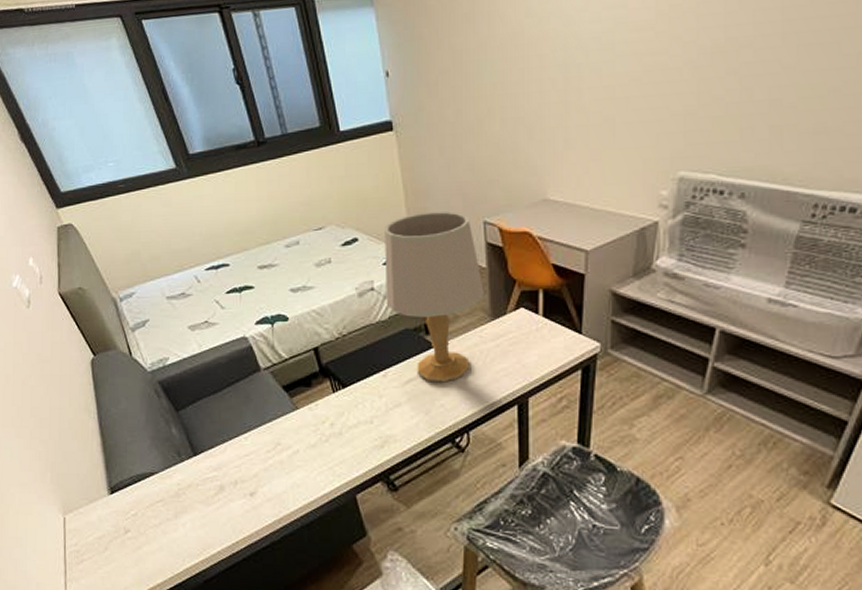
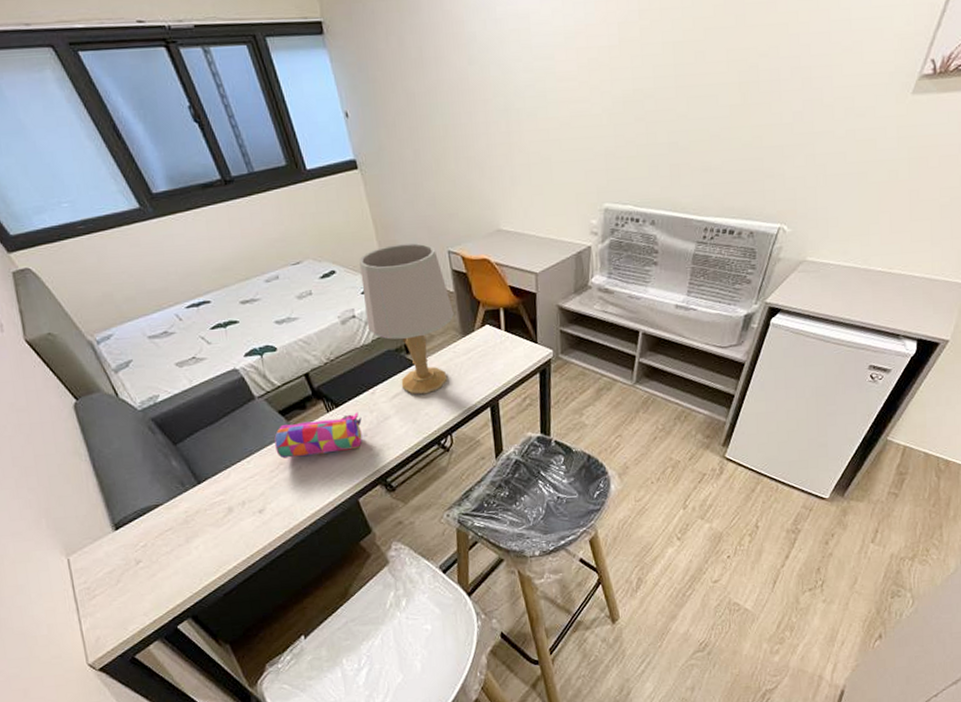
pencil case: none [275,396,369,439] -> present [274,412,362,459]

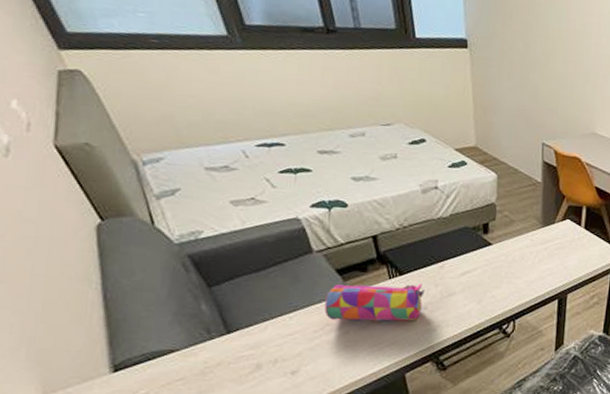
table lamp: present [359,243,454,395] -> none [448,126,538,277]

